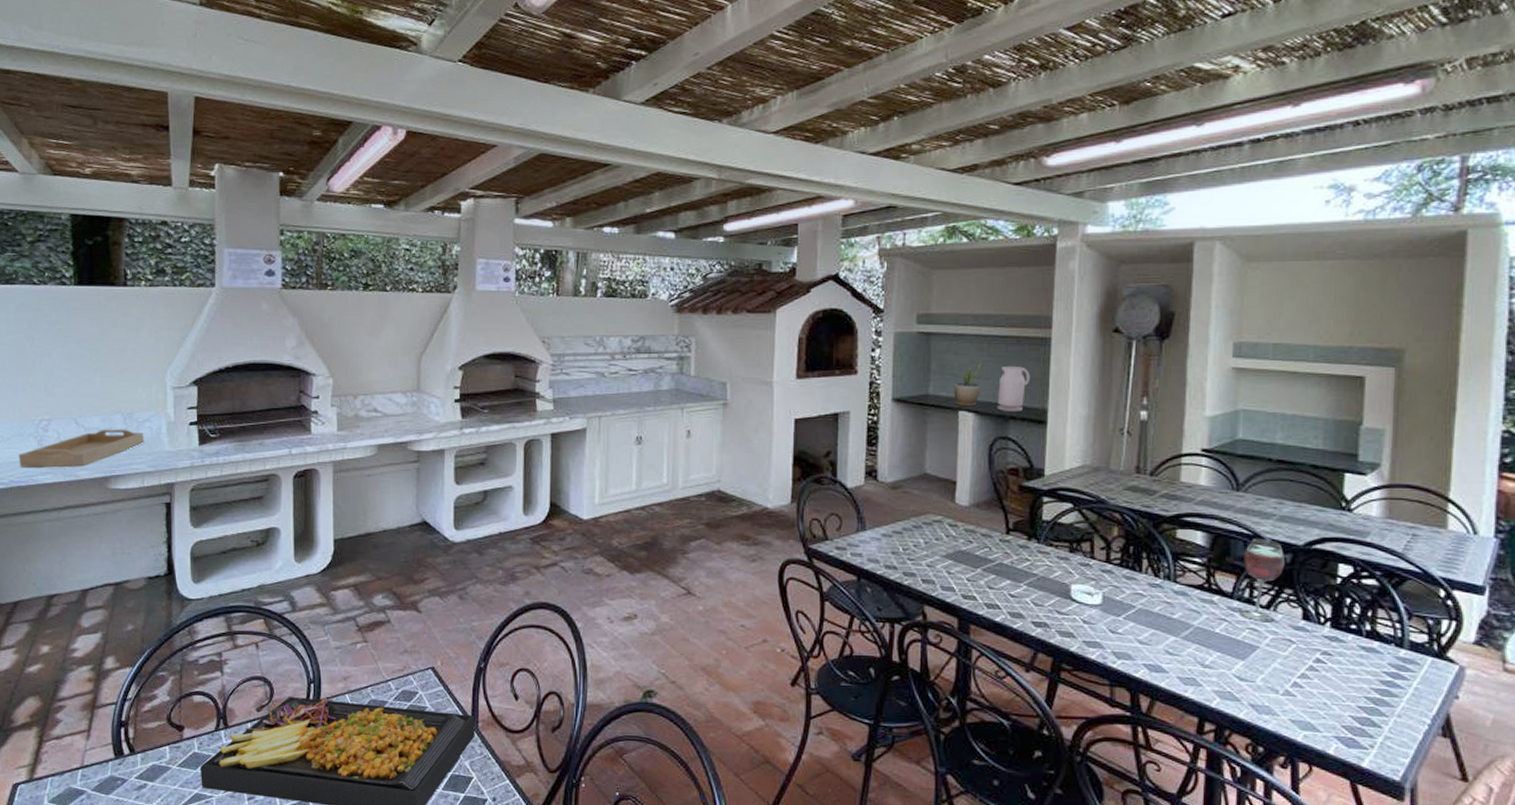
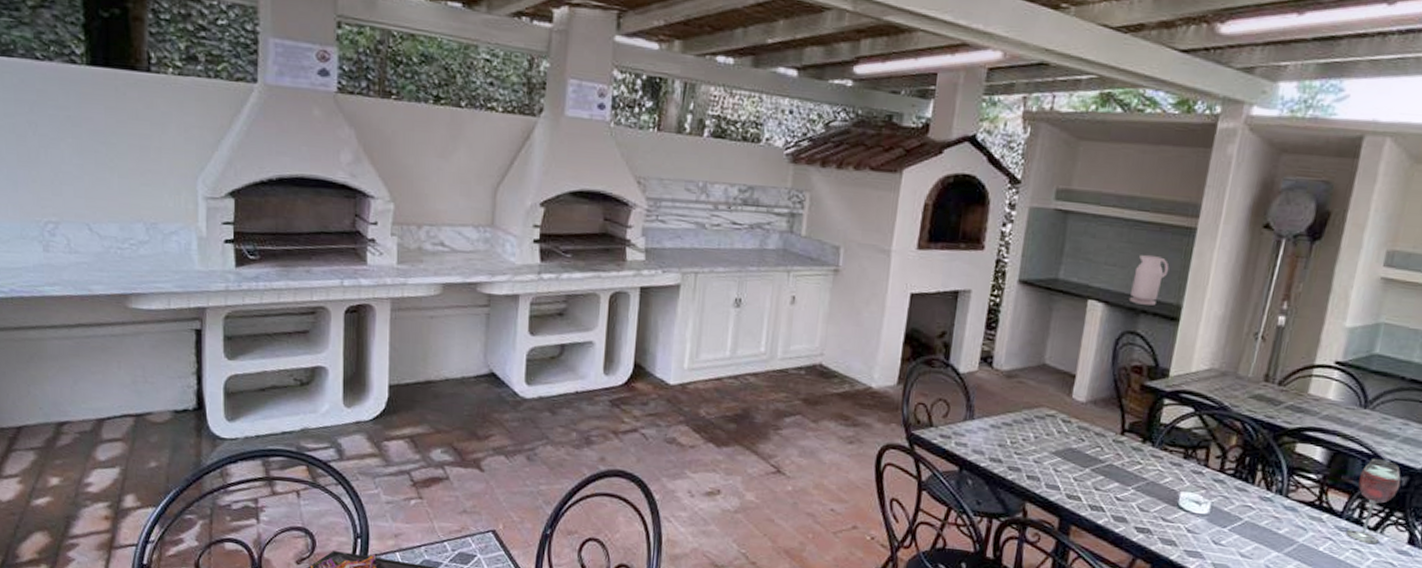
serving tray: present [18,429,145,468] -> none [20,238,171,281]
potted plant: present [953,364,981,407] -> none [1085,250,1119,296]

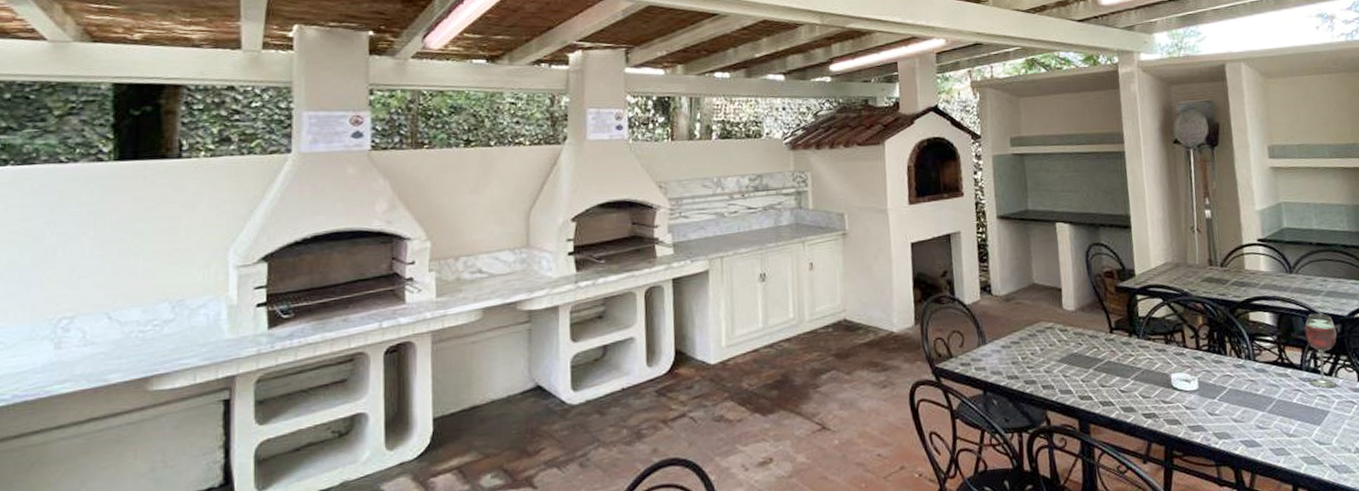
water jug: present [1128,255,1169,306] -> none [1086,179,1113,221]

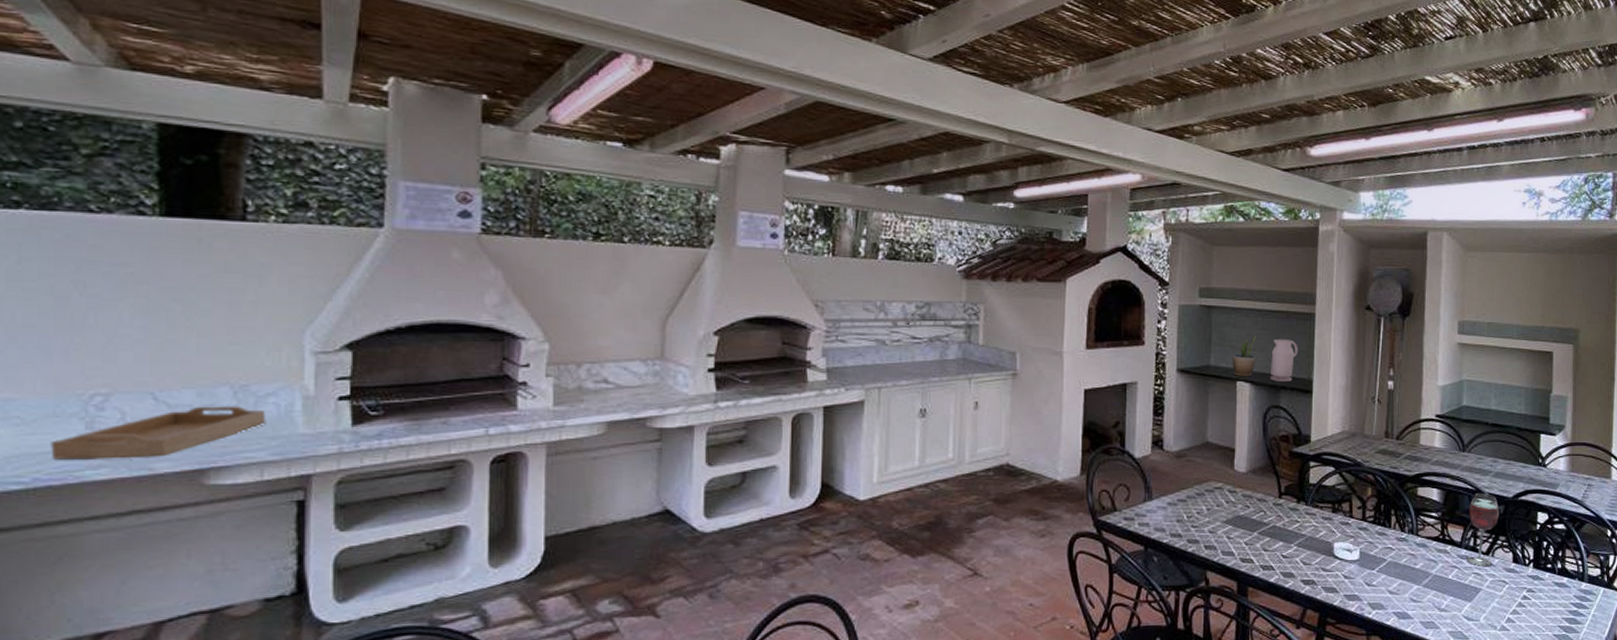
serving tray: none [27,318,198,378] -> present [50,406,266,460]
potted plant: none [1048,179,1072,219] -> present [1232,336,1256,377]
water jug: none [1086,179,1113,221] -> present [1270,339,1298,383]

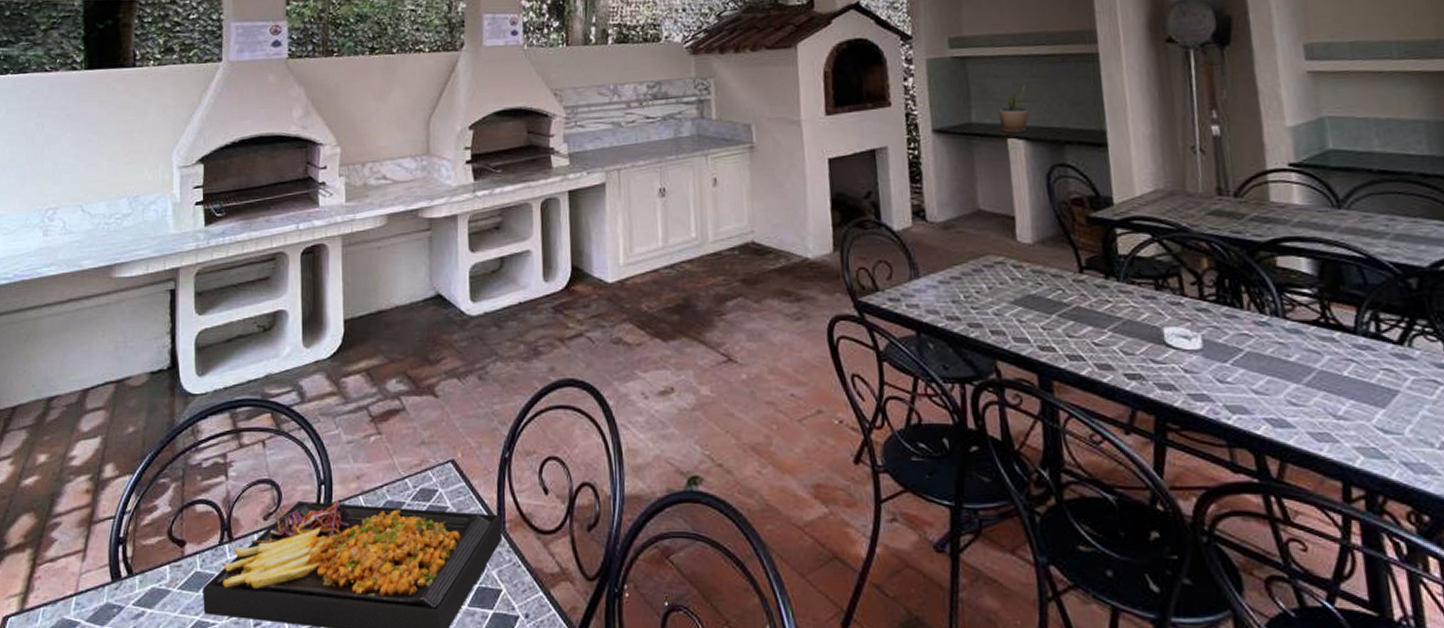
serving tray: present [50,406,266,460] -> none [24,213,150,260]
water jug: present [1270,339,1298,383] -> none [1047,86,1082,137]
wineglass: present [1466,492,1500,567] -> none [1359,261,1412,361]

